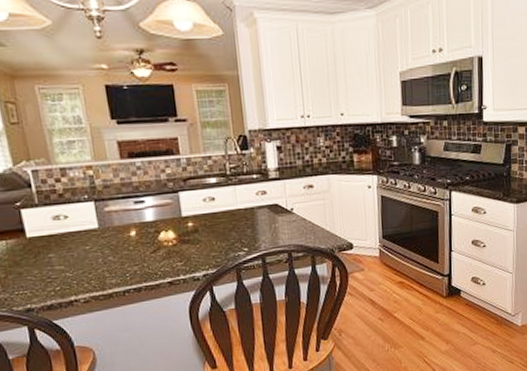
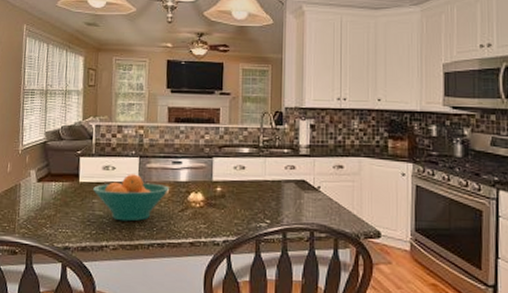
fruit bowl: none [46,220,137,273] -> present [93,174,170,222]

